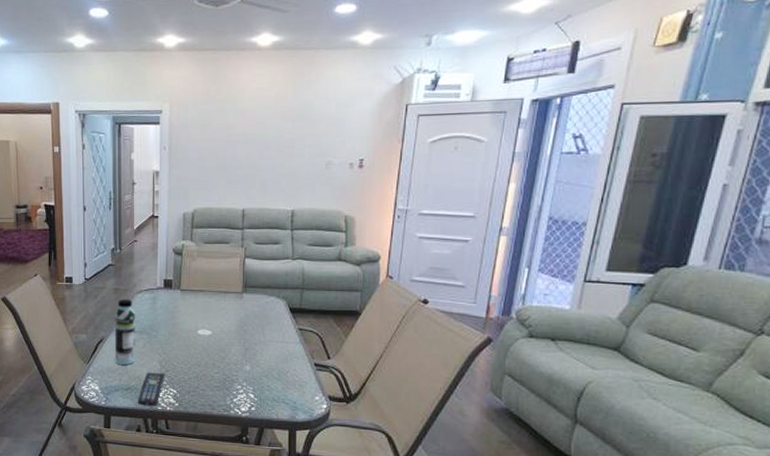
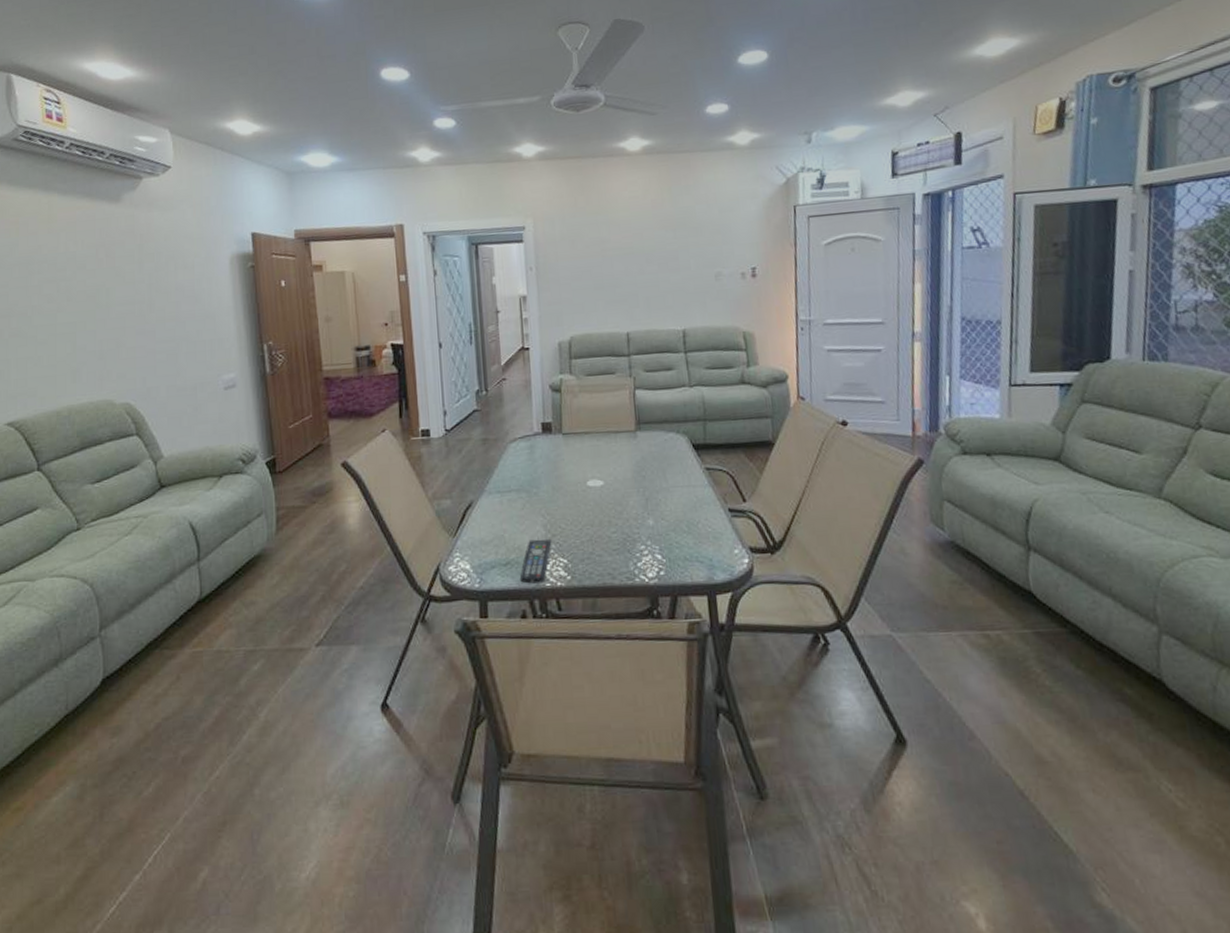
water bottle: present [115,299,135,365] -> none [485,450,513,534]

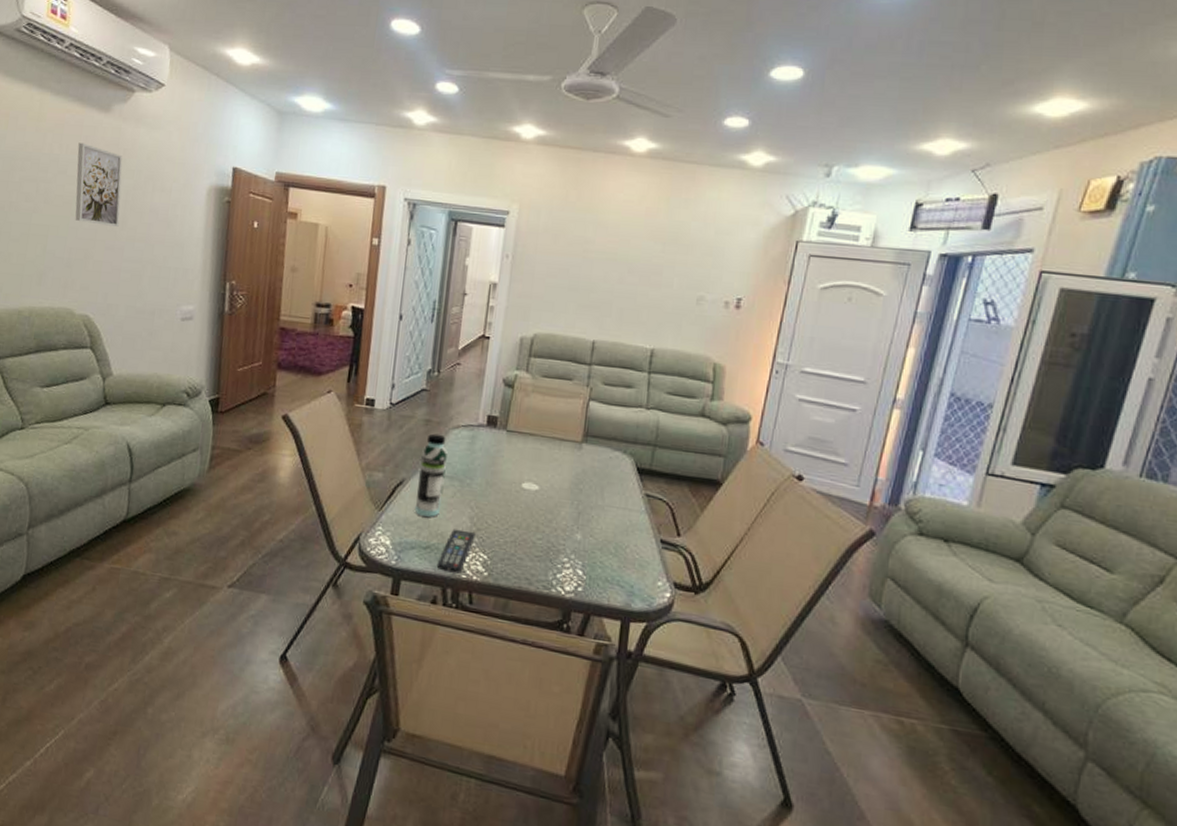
wall art: none [93,236,147,313] -> present [75,142,123,227]
water bottle: none [485,450,513,534] -> present [415,433,448,517]

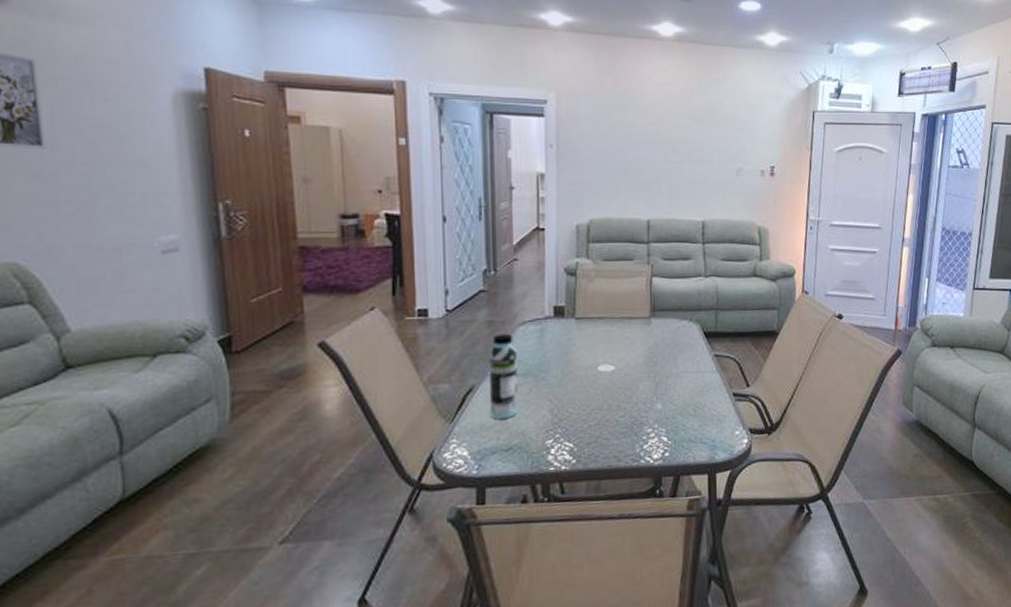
remote control: present [436,529,476,574] -> none [522,424,558,469]

